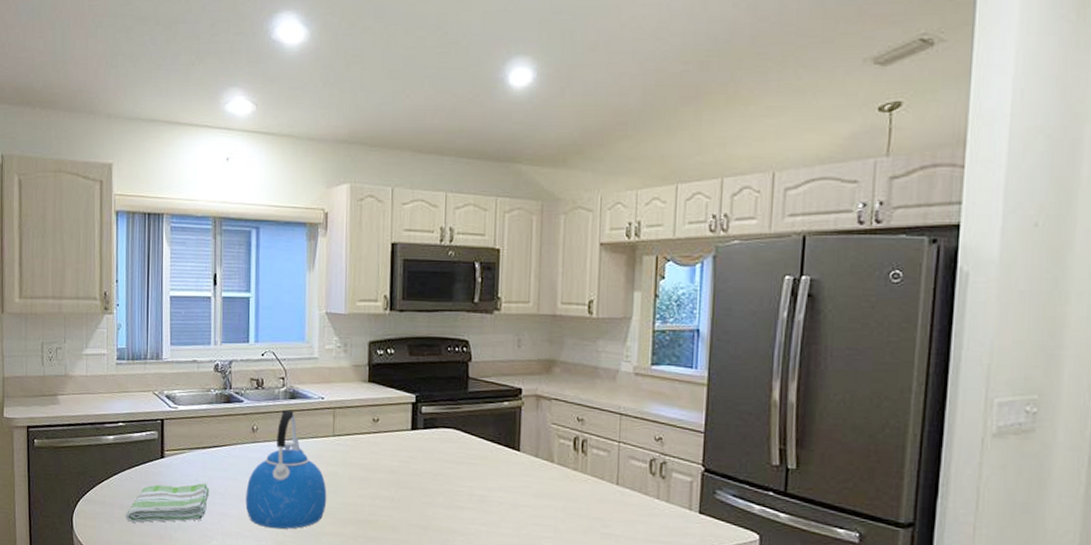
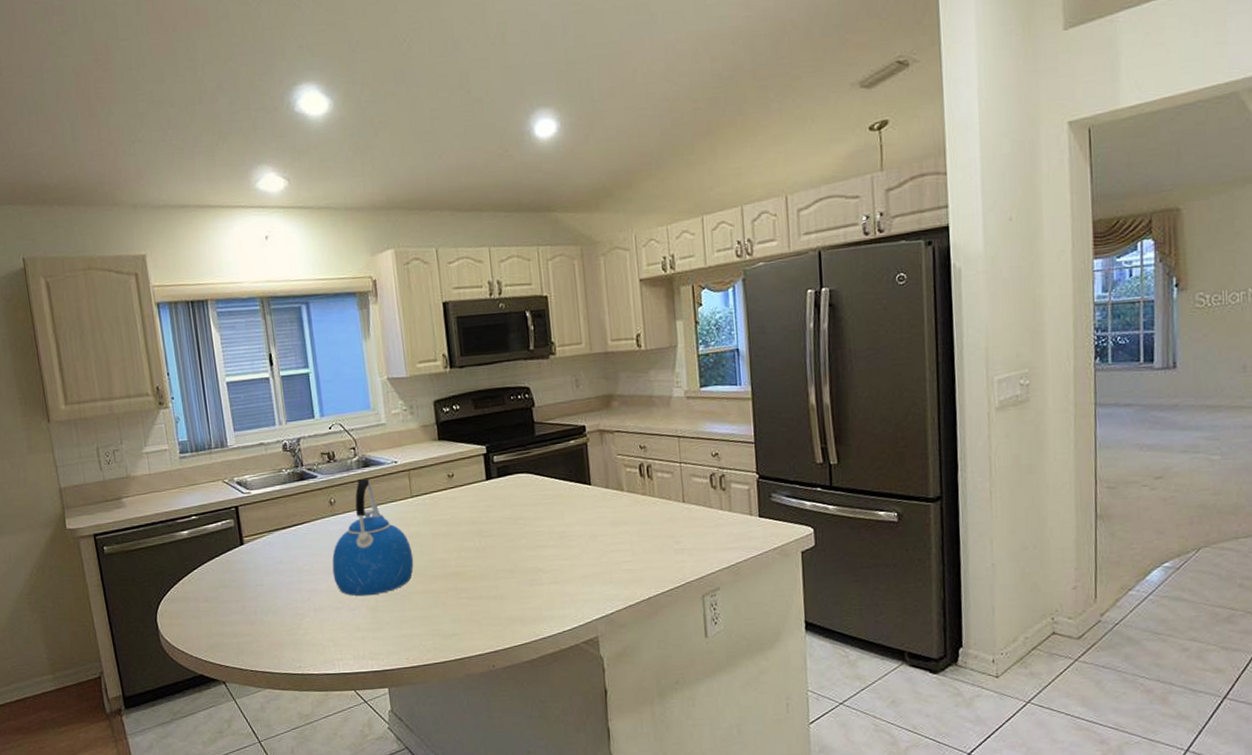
dish towel: present [126,483,210,523] -> none [212,563,296,614]

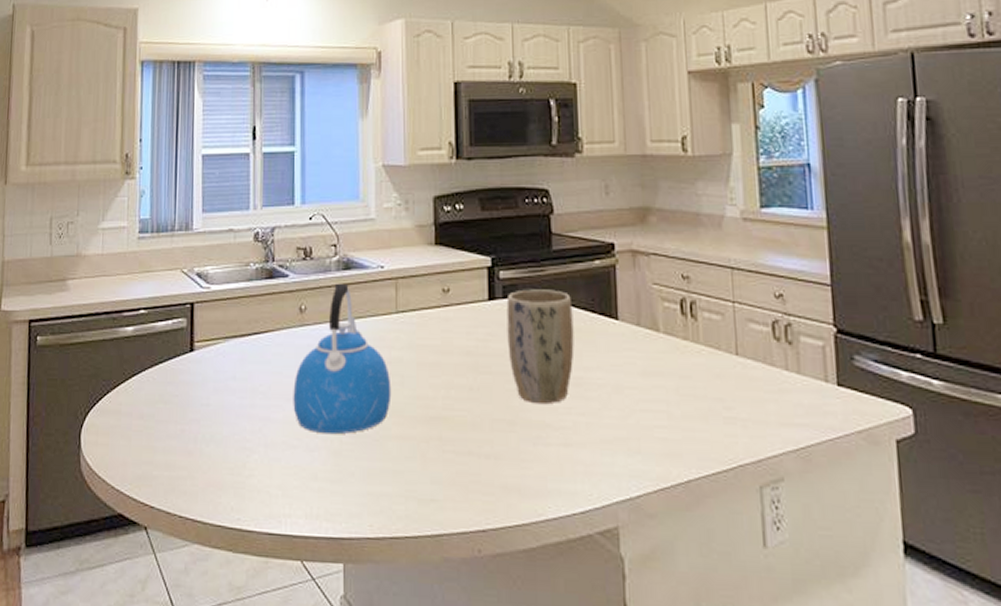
plant pot: none [501,467,558,555] -> present [506,289,574,403]

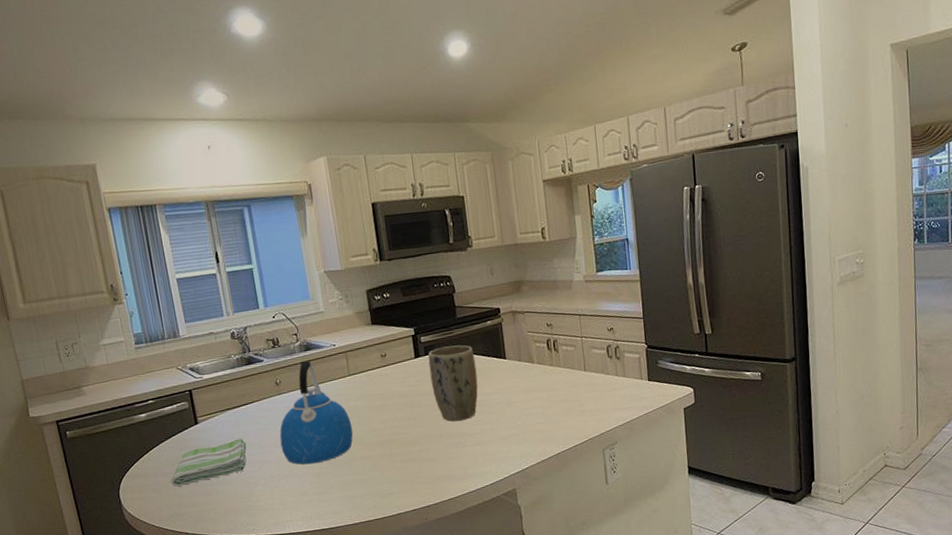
dish towel: none [146,380,249,436] -> present [171,438,247,487]

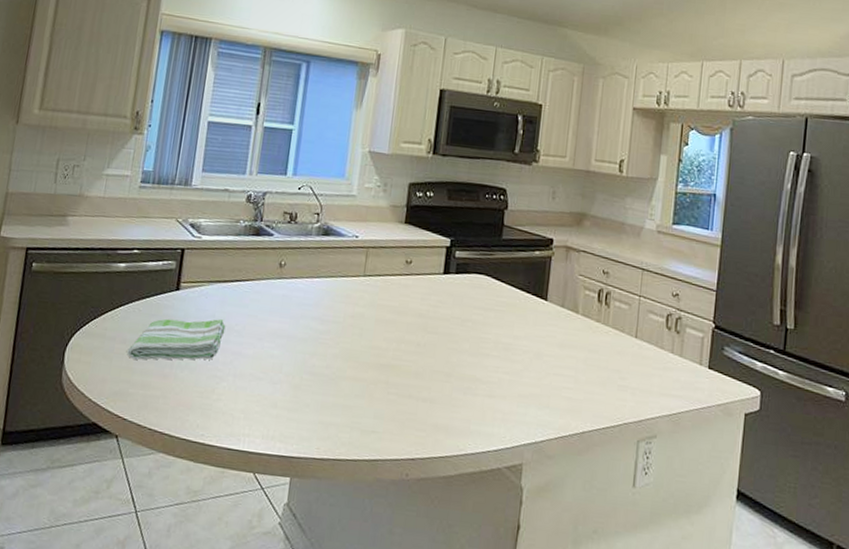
kettle: present [279,360,354,465] -> none [263,245,352,372]
plant pot: present [428,345,478,421] -> none [453,268,512,362]

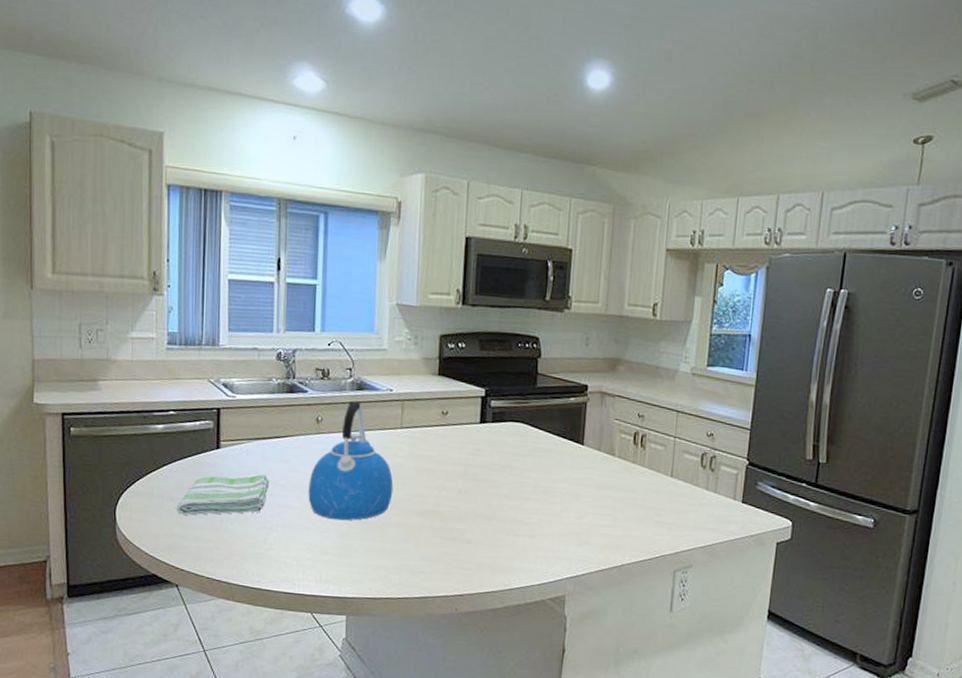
kettle: none [263,245,352,372] -> present [308,400,394,521]

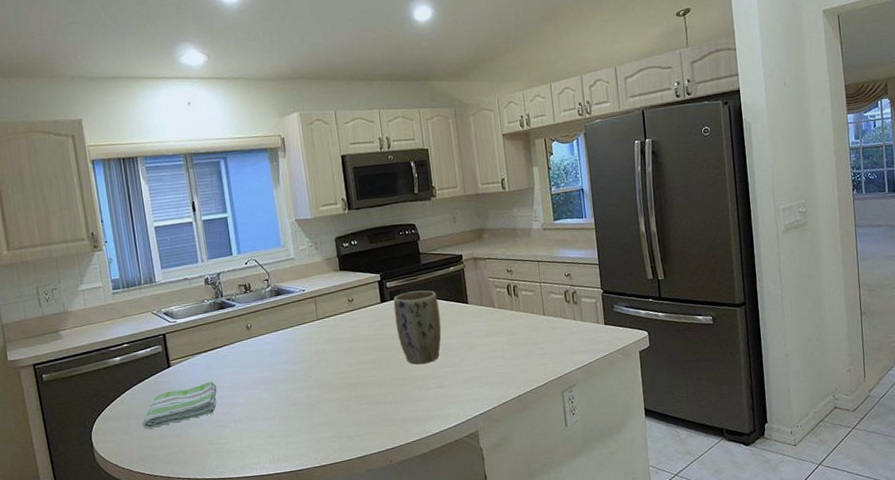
kettle: present [308,400,394,521] -> none [249,305,321,407]
plant pot: none [492,416,549,505] -> present [393,290,442,365]

